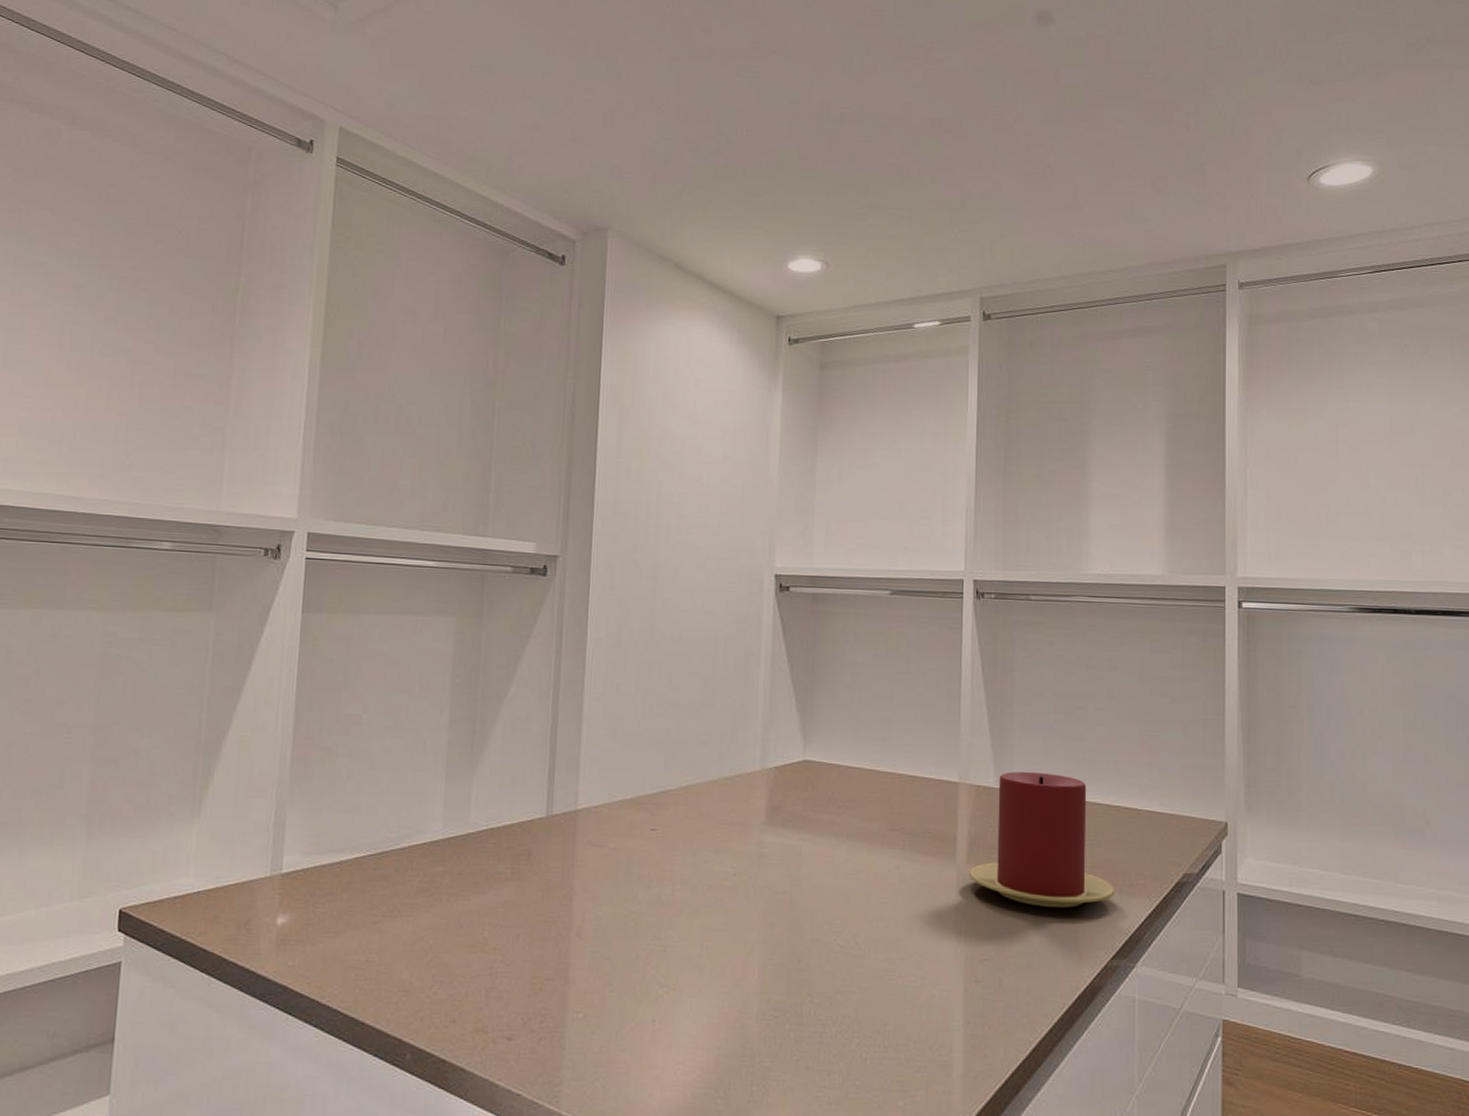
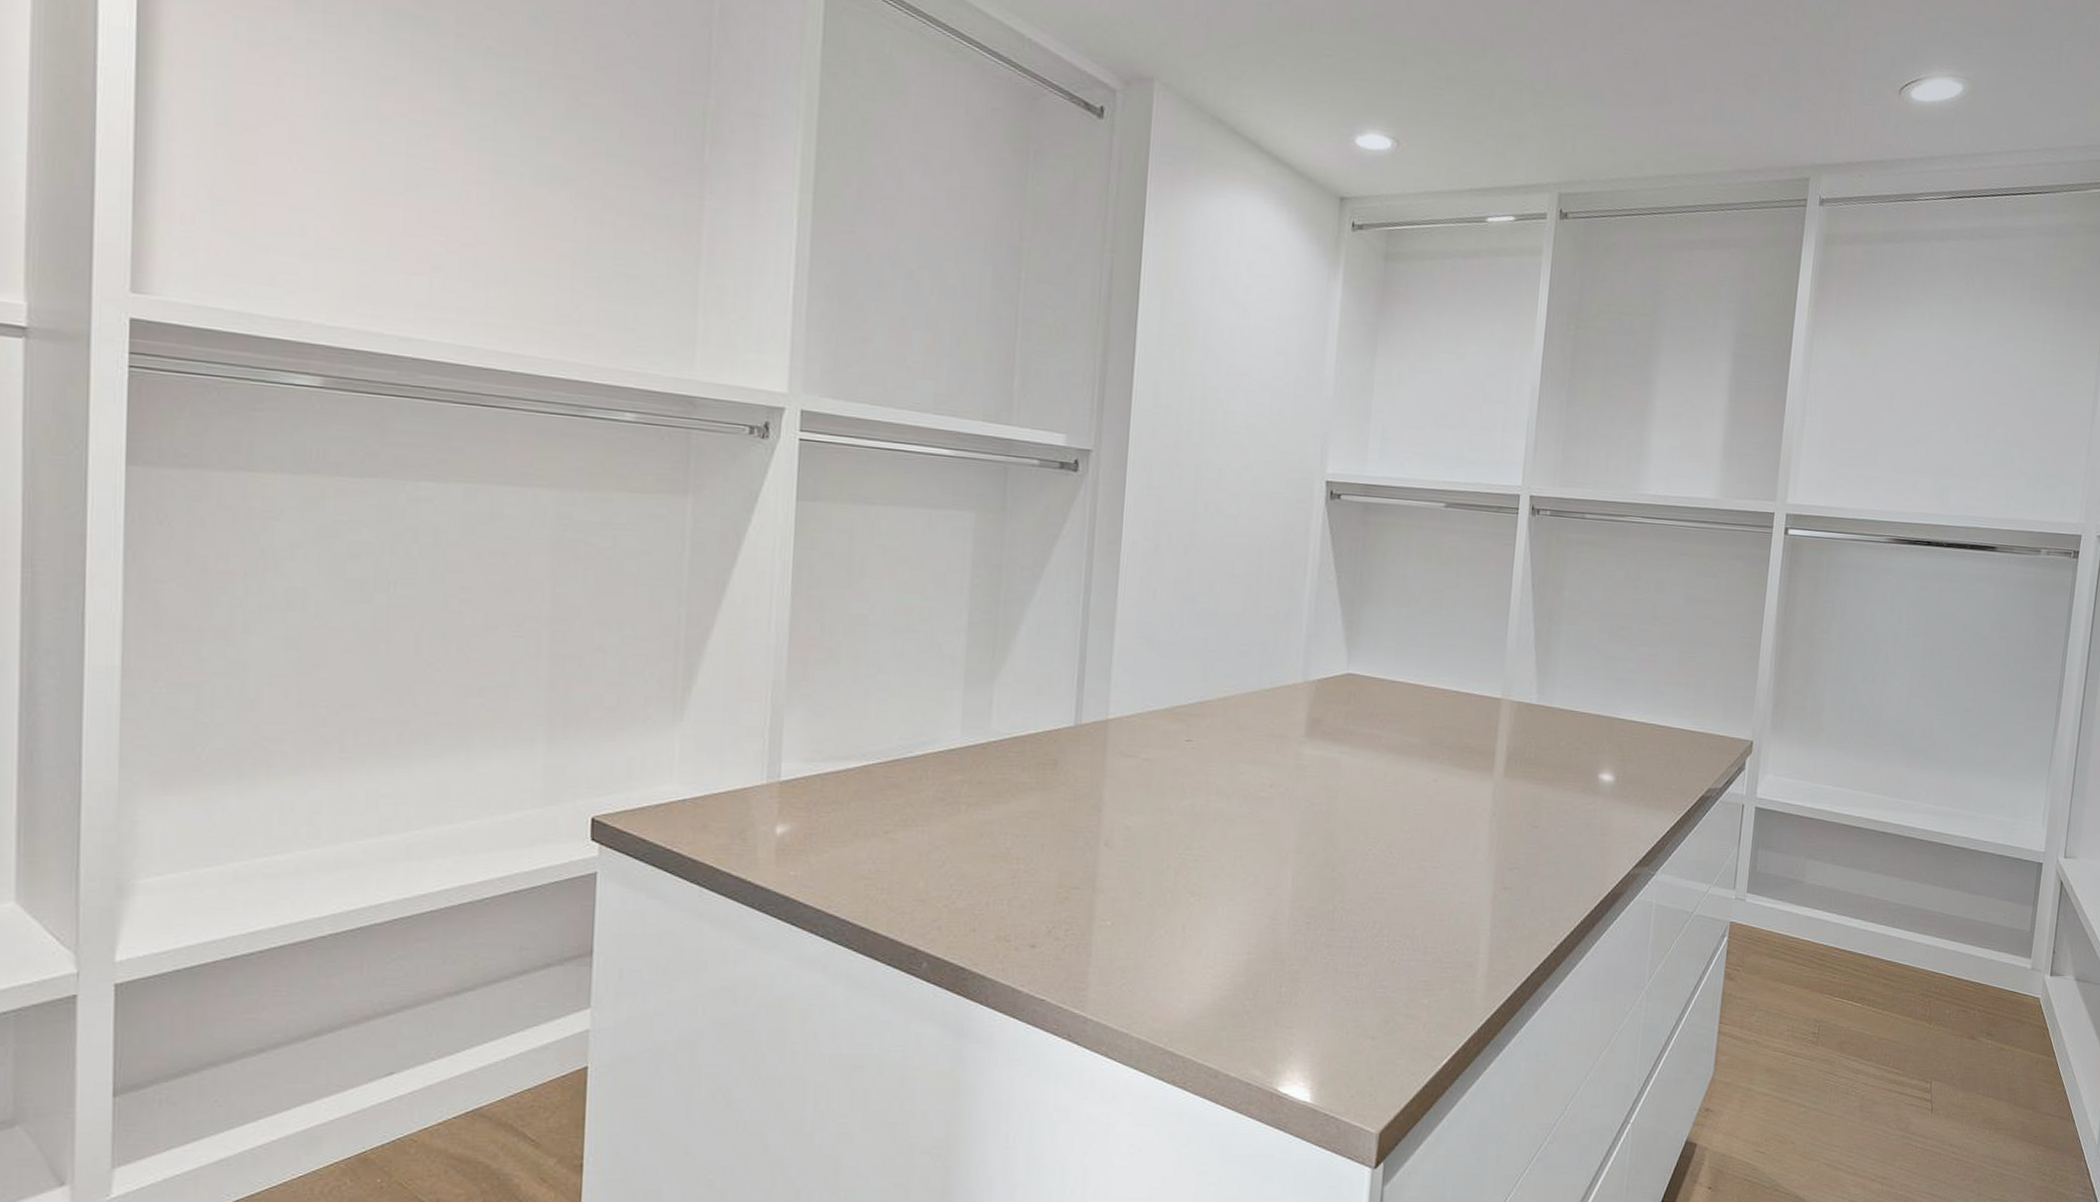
candle: present [969,772,1115,908] -> none [1505,689,1643,820]

